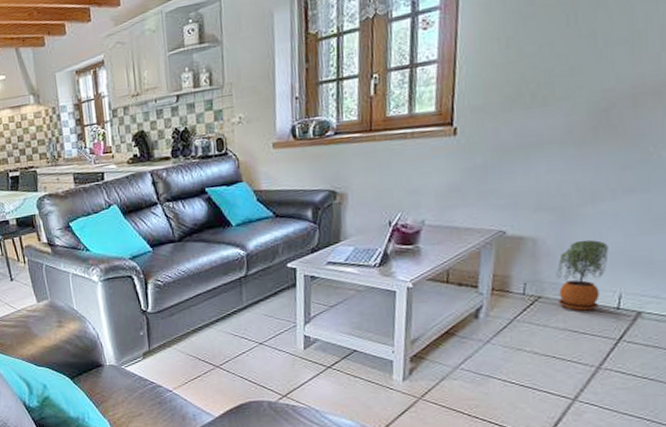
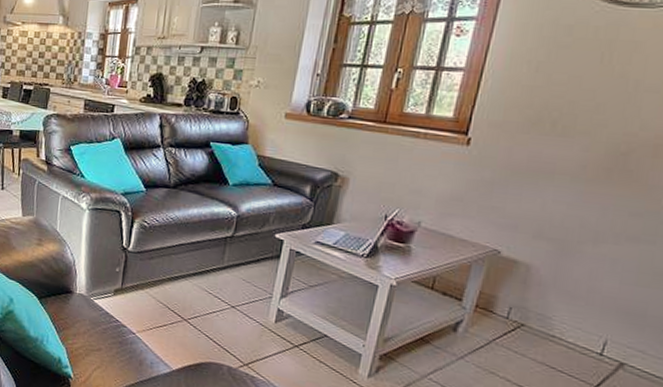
potted plant: present [556,239,609,311] -> none [540,277,603,350]

